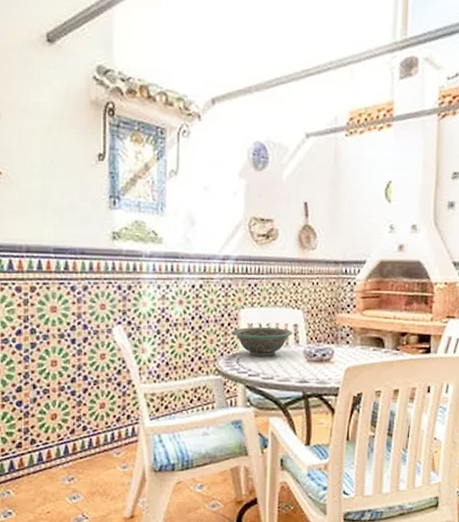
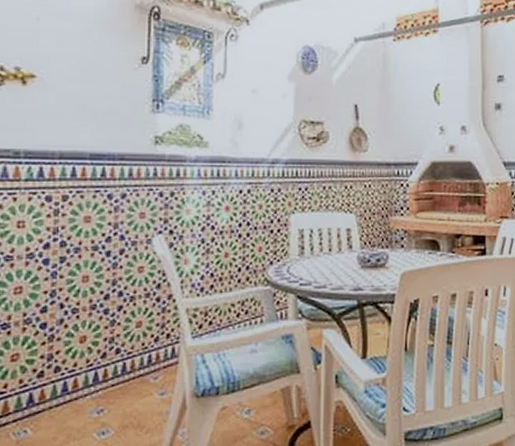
decorative bowl: present [232,327,292,358] -> none [282,233,345,265]

